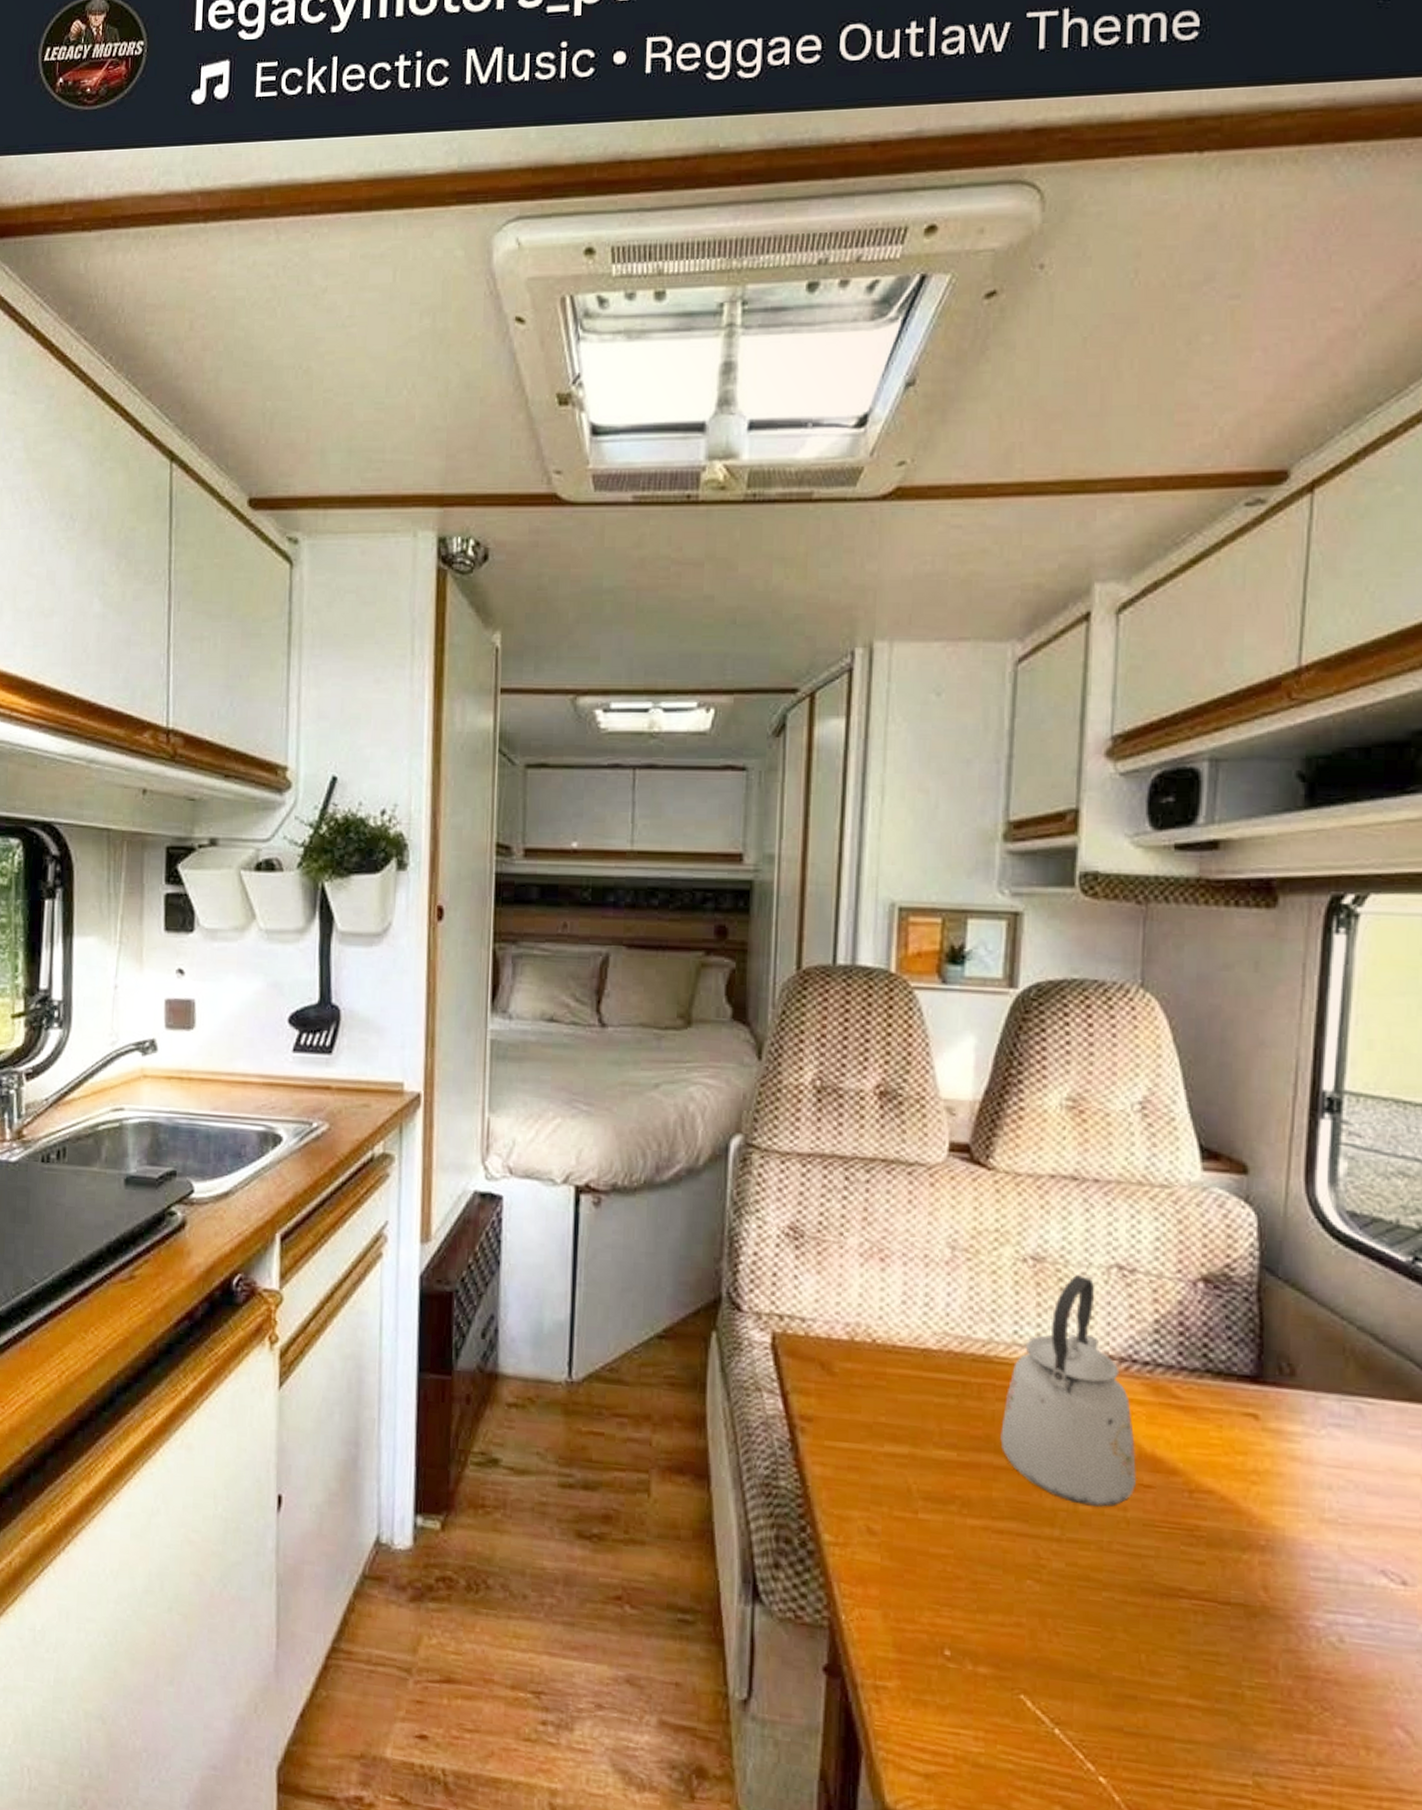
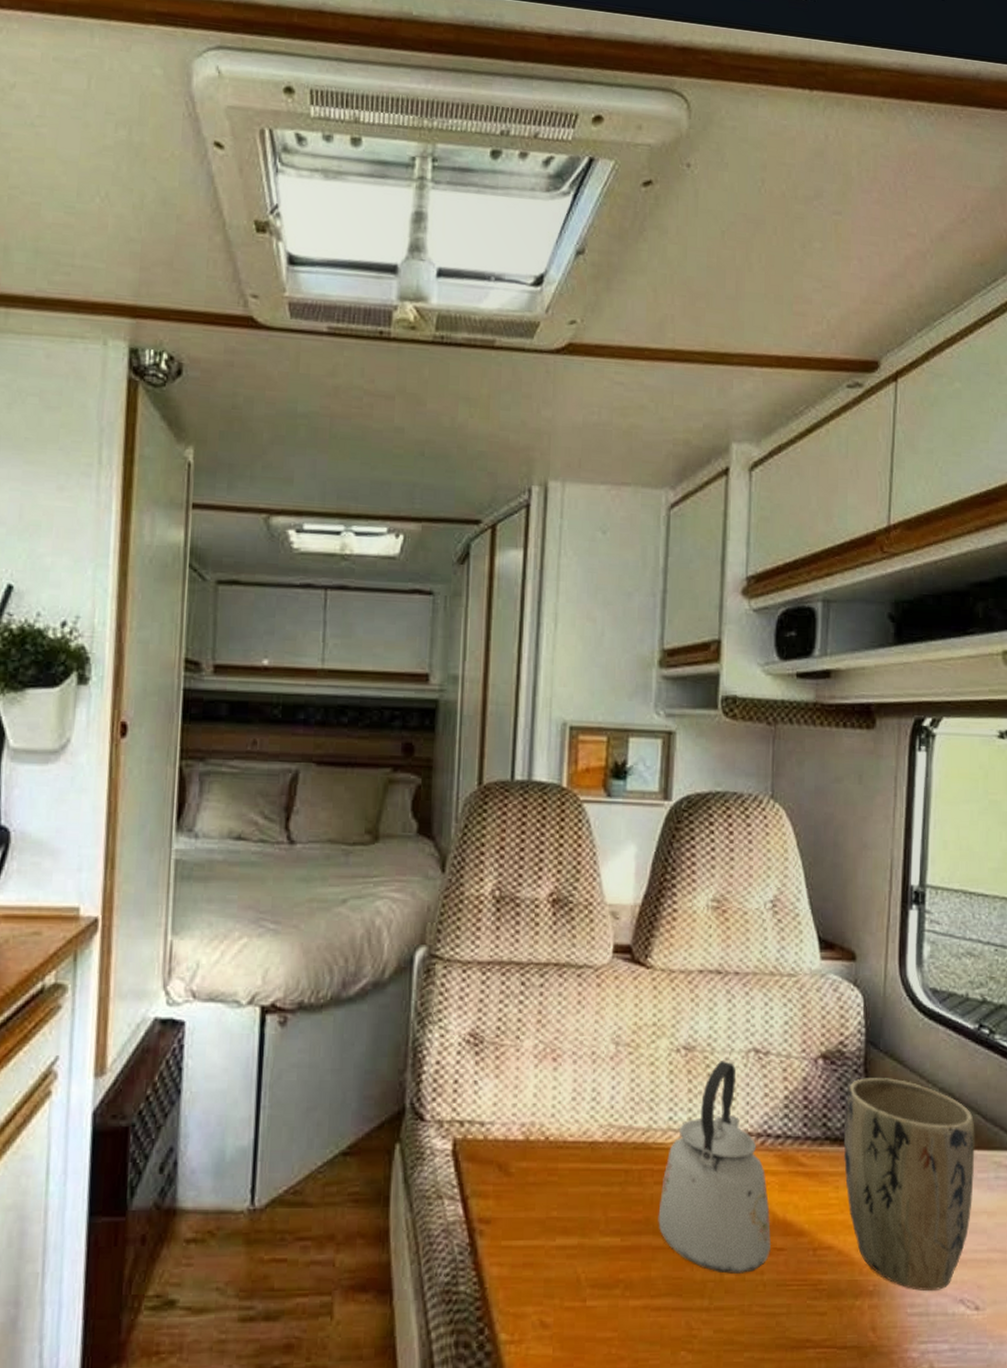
plant pot: none [1228,1307,1406,1556] -> present [843,1078,975,1291]

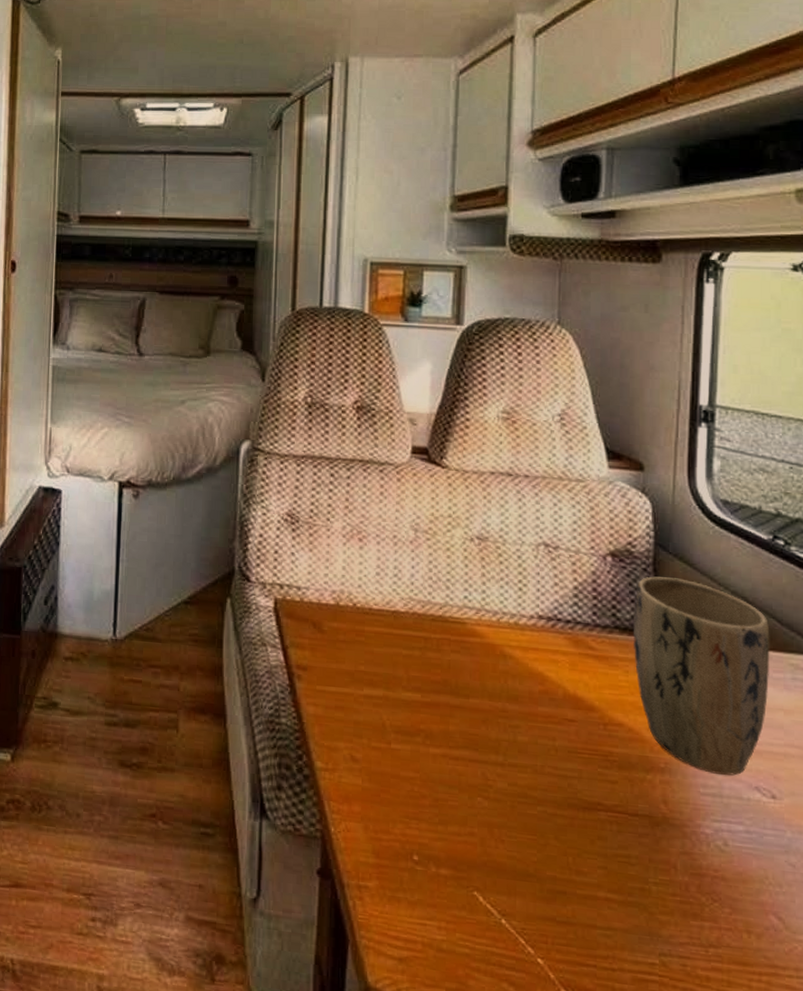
kettle: present [658,1061,772,1274] -> none [455,551,563,738]

